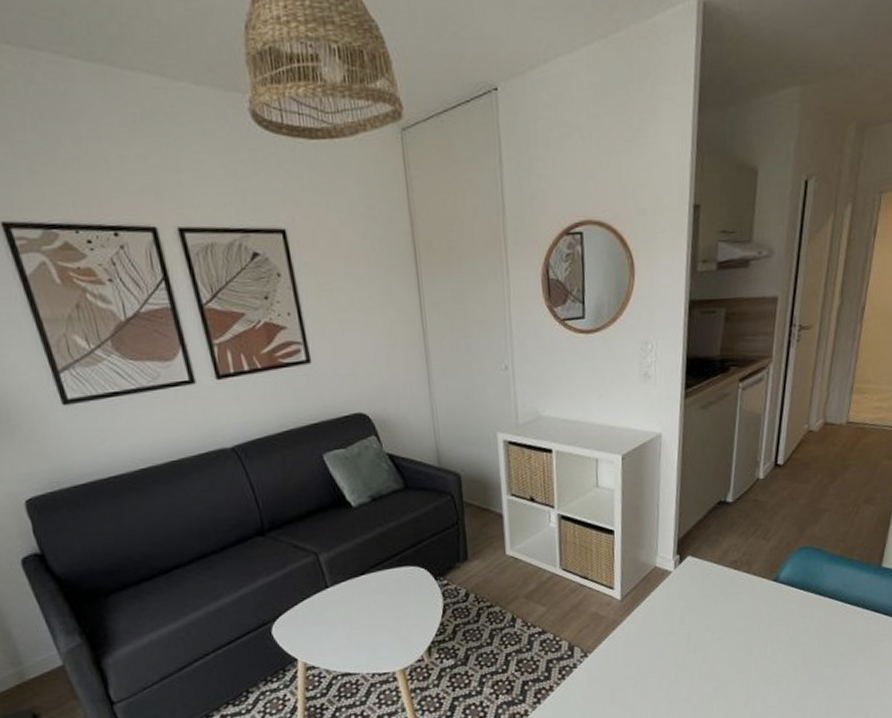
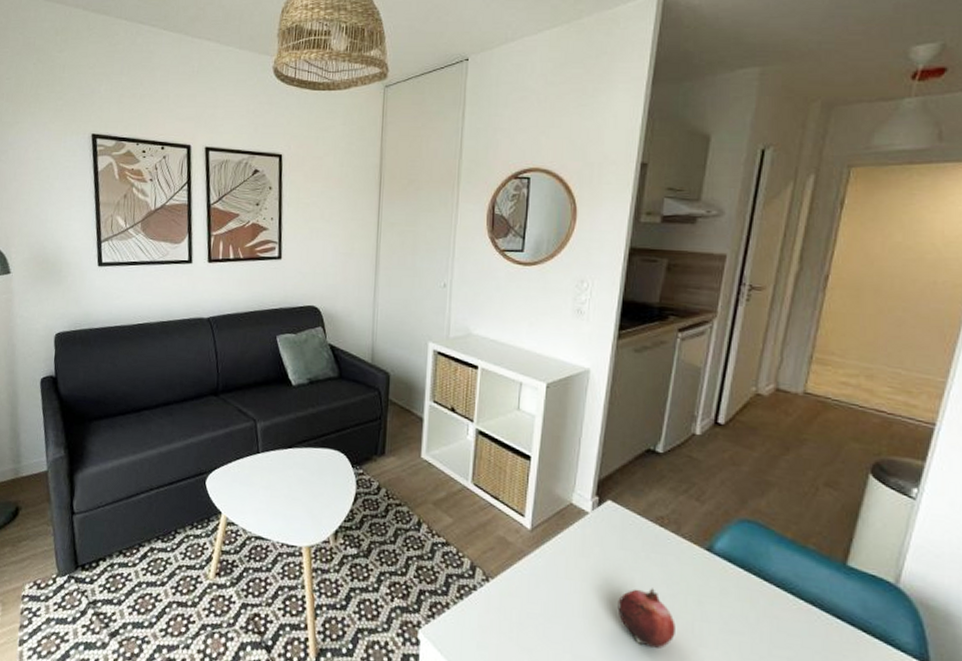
fruit: none [703,625,752,677] -> present [617,588,675,649]

